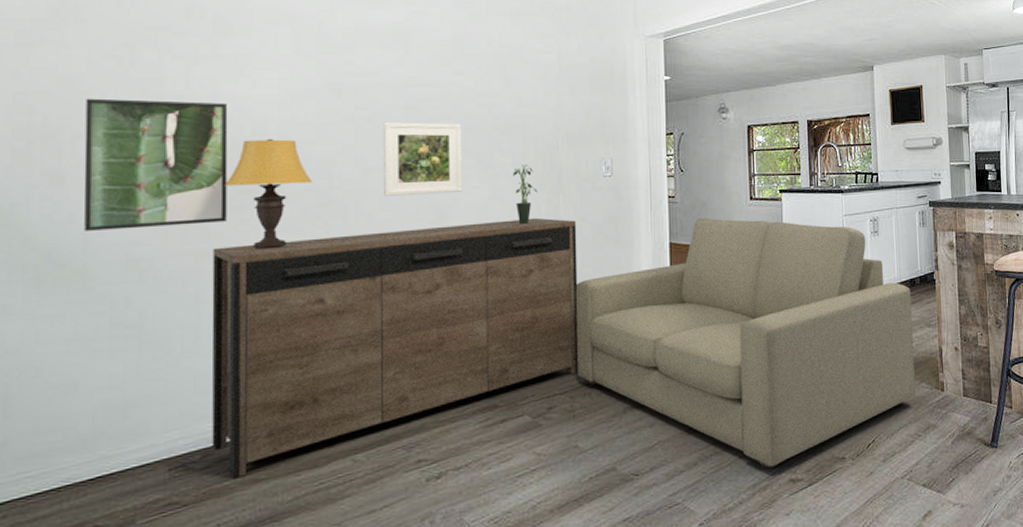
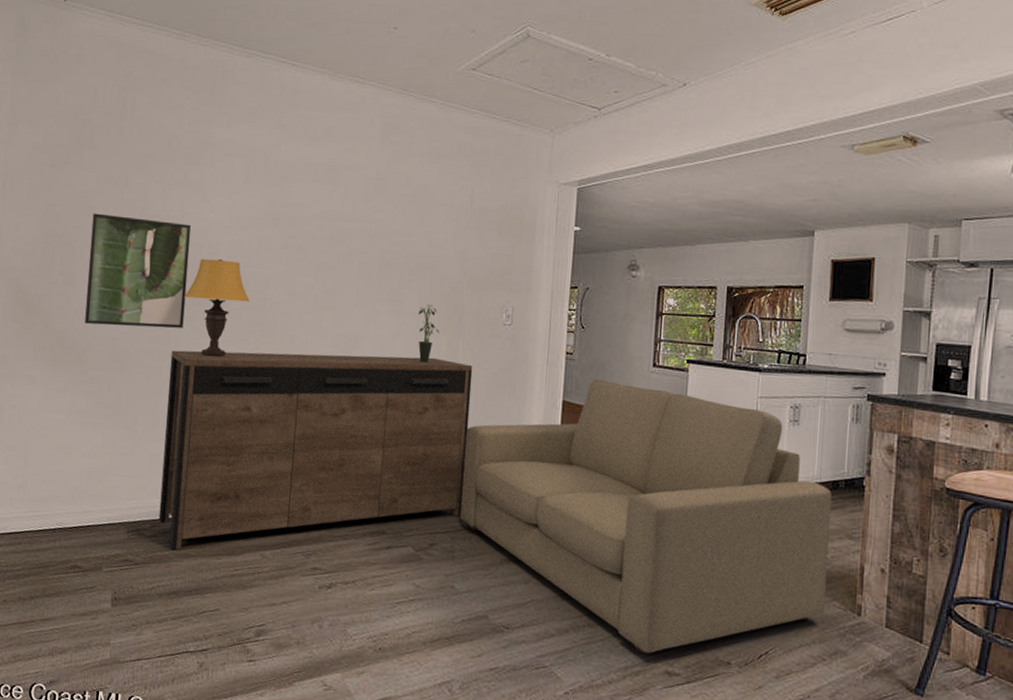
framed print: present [383,121,462,196] -> none [306,251,377,324]

